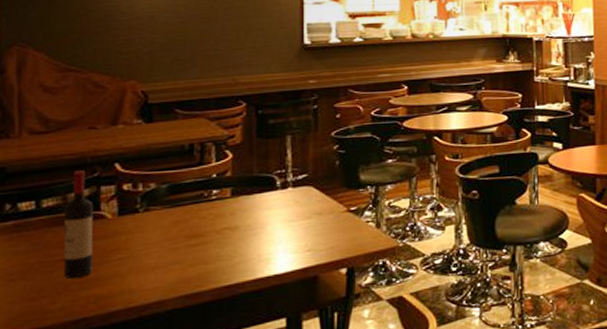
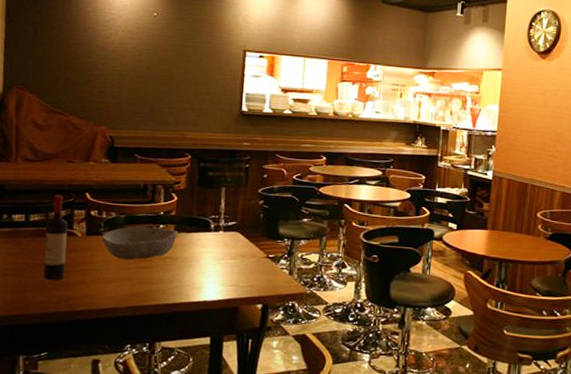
bowl: none [138,193,237,239] -> present [101,226,179,260]

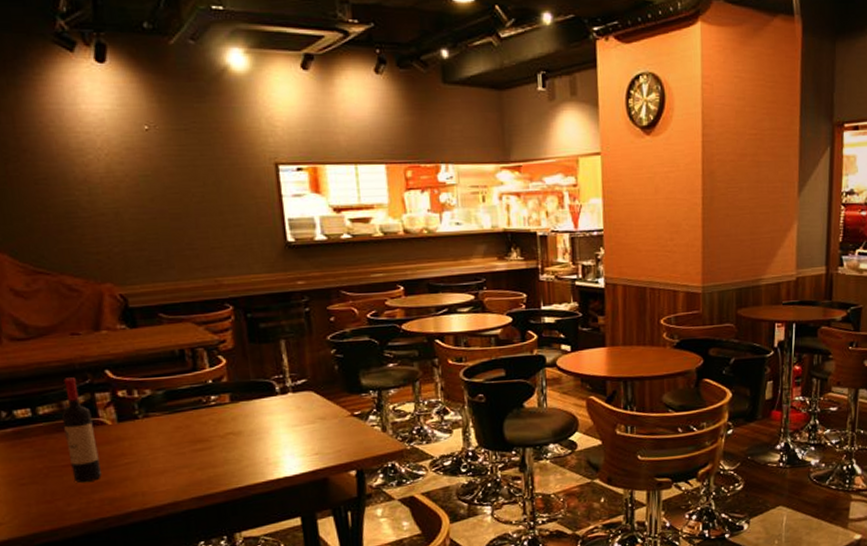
bowl: present [101,226,179,260] -> none [138,399,237,445]

